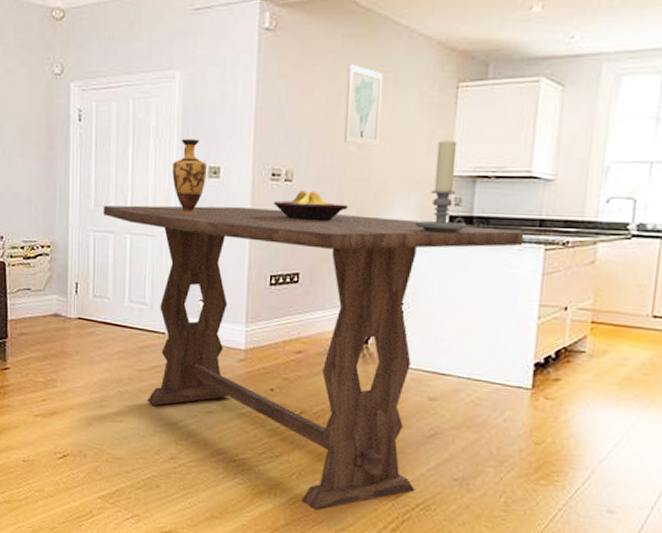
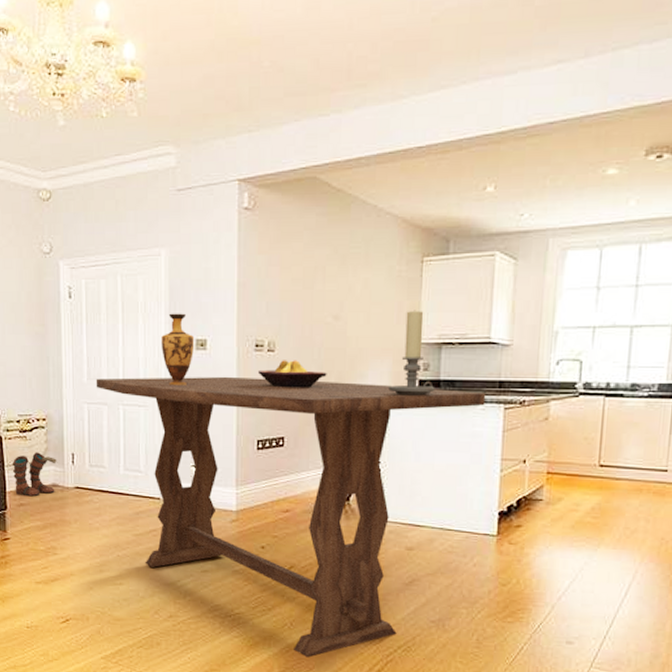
boots: none [14,280,60,326] -> present [12,452,57,497]
wall art: present [343,64,384,146] -> none [320,241,355,317]

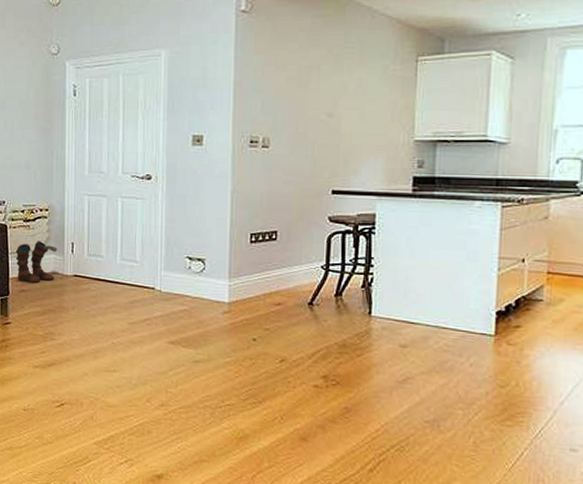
dining table: present [95,376,486,658] -> none [96,171,483,453]
vase: present [162,313,194,385] -> none [159,110,191,179]
fruit bowl: present [257,360,327,388] -> none [252,156,321,184]
candle holder: present [388,310,435,396] -> none [382,108,430,193]

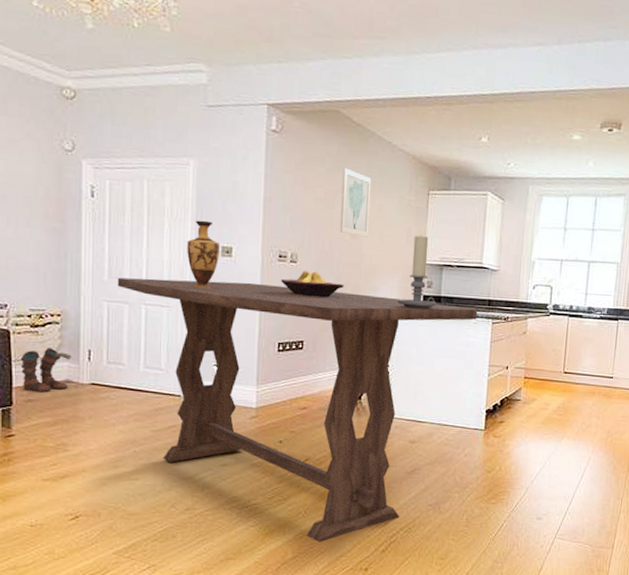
dining table: none [96,171,483,453] -> present [117,277,478,542]
vase: none [159,110,191,179] -> present [187,220,220,289]
fruit bowl: none [252,156,321,184] -> present [280,271,344,298]
wall art: none [314,41,350,115] -> present [339,167,372,237]
candle holder: none [382,108,430,193] -> present [397,235,437,309]

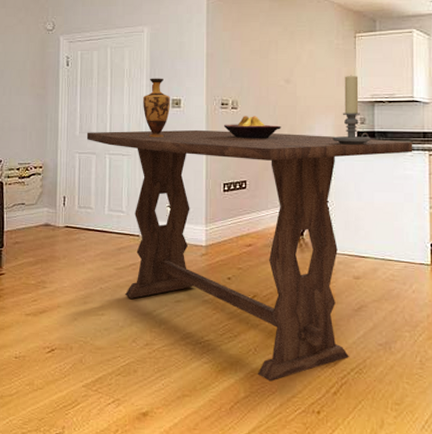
boots: present [20,348,72,393] -> none [10,196,50,236]
wall art: present [339,167,372,237] -> none [274,21,301,81]

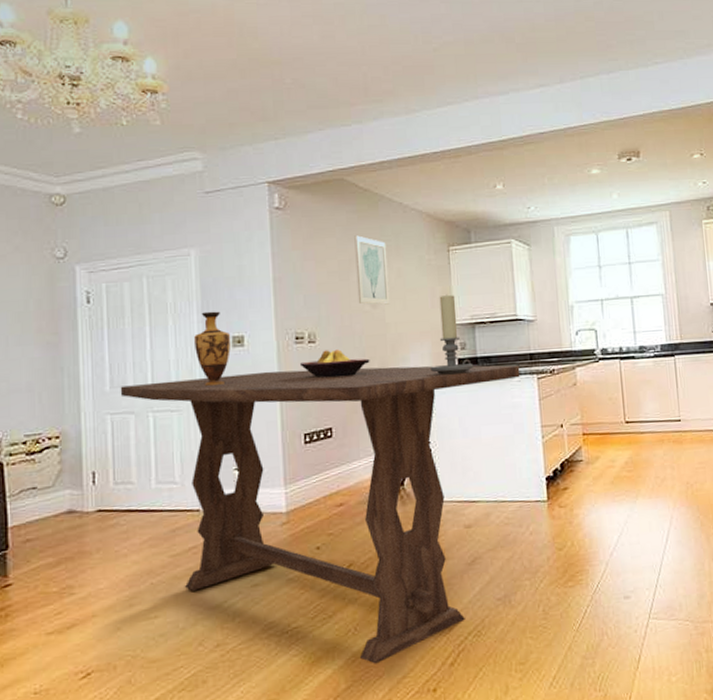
wall art: none [274,21,301,81] -> present [354,235,390,305]

